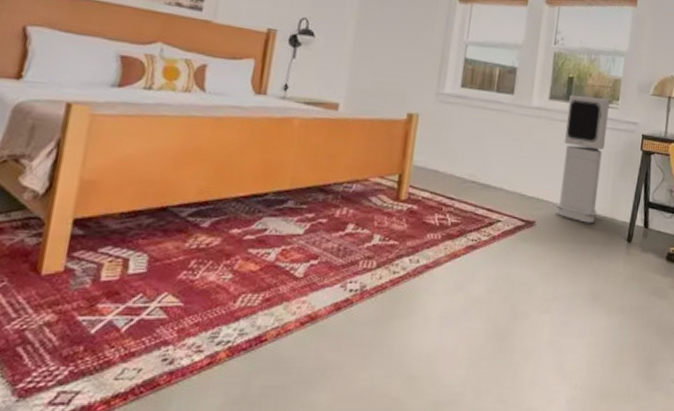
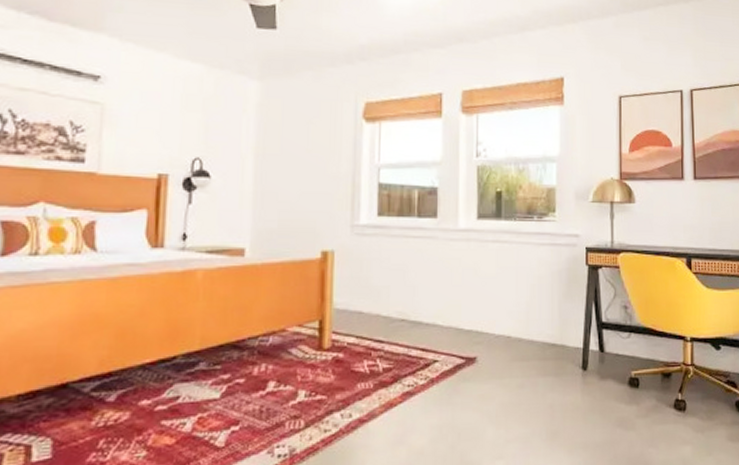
air purifier: present [556,95,610,224] -> none [499,211,546,354]

